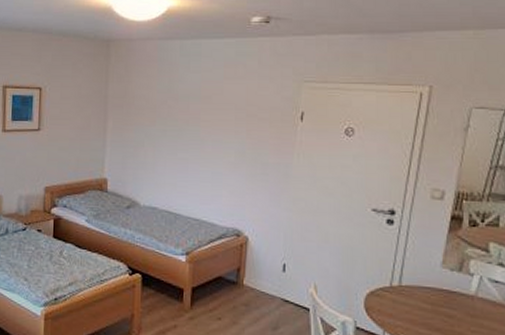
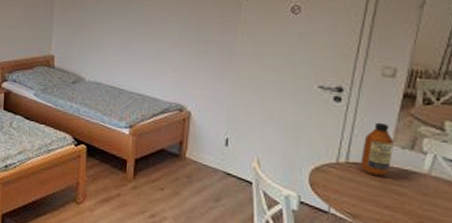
bottle: none [413,244,444,299] -> present [360,122,395,177]

